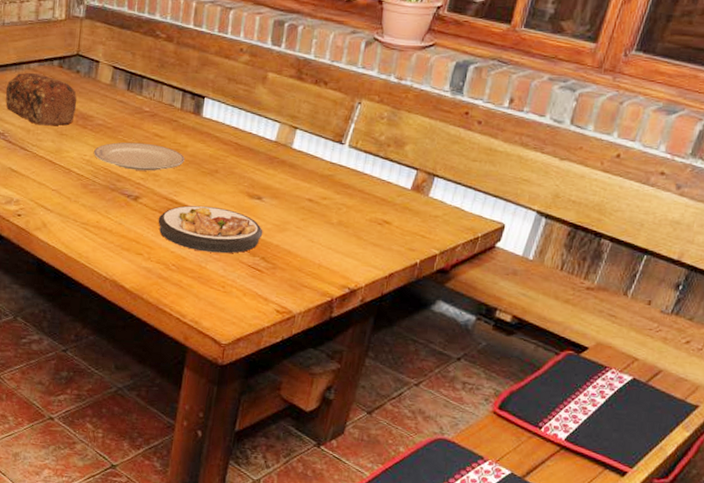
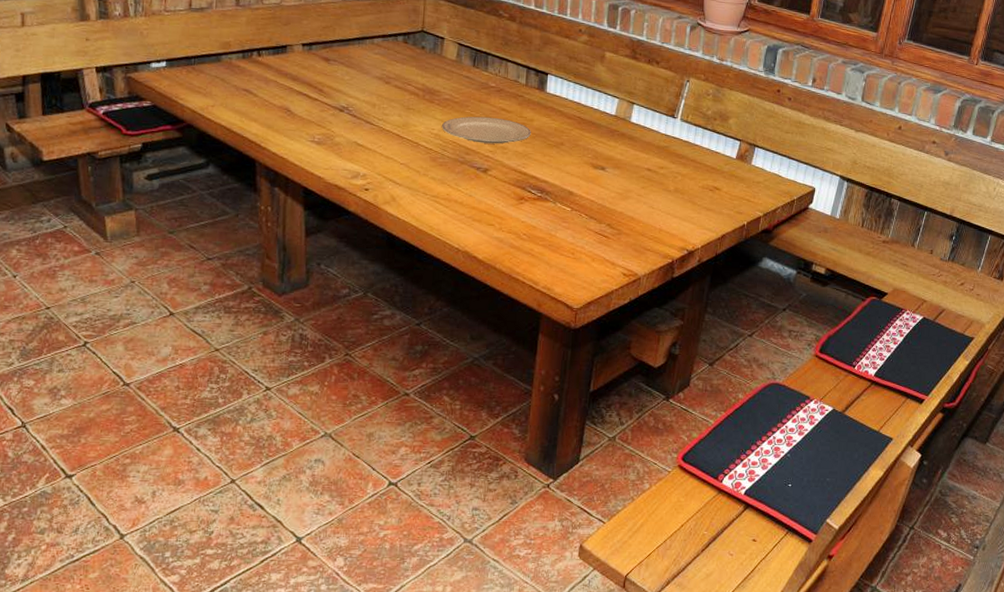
bread loaf: present [5,73,77,126] -> none [348,48,423,101]
plate: present [158,205,263,254] -> none [508,176,608,222]

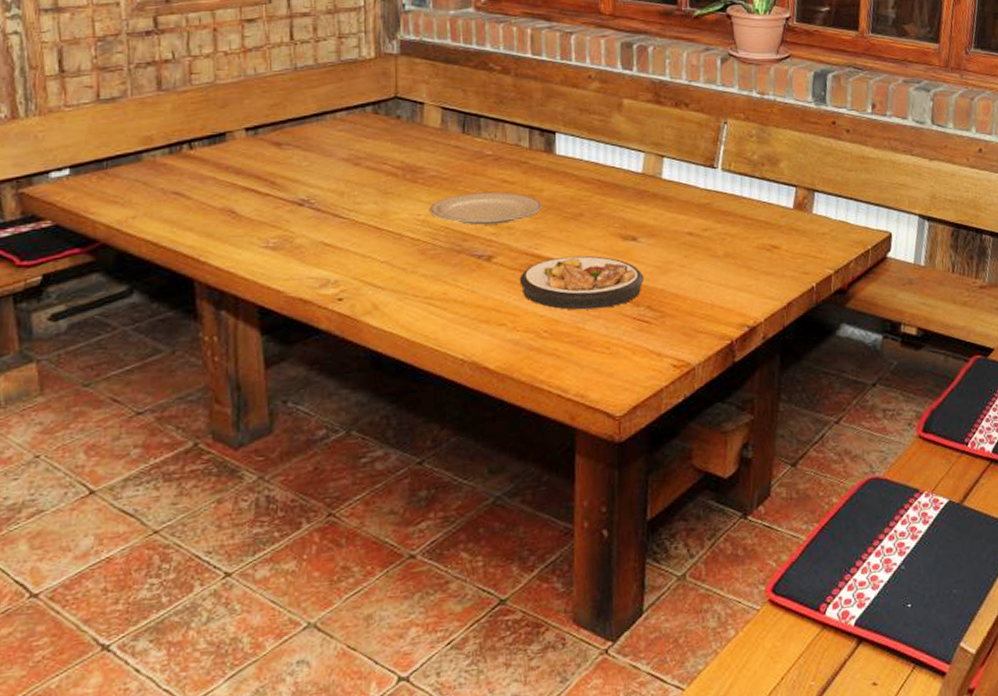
plate: none [508,176,608,222] -> present [519,255,644,310]

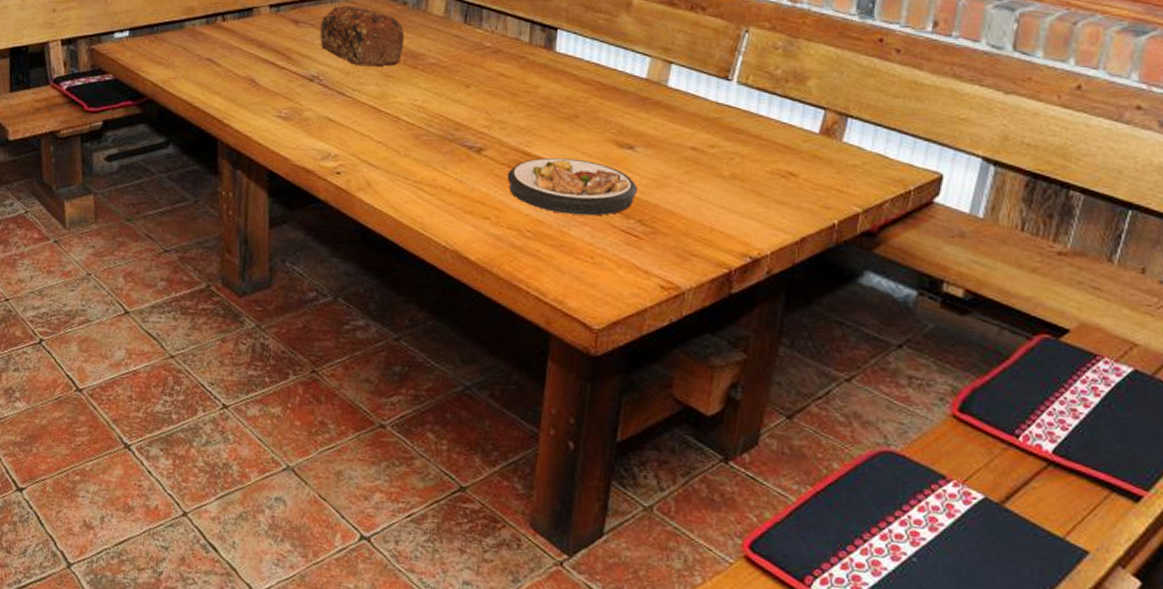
bread loaf: none [306,124,402,185] -> present [320,6,405,67]
plate: present [430,191,541,226] -> none [427,83,536,118]

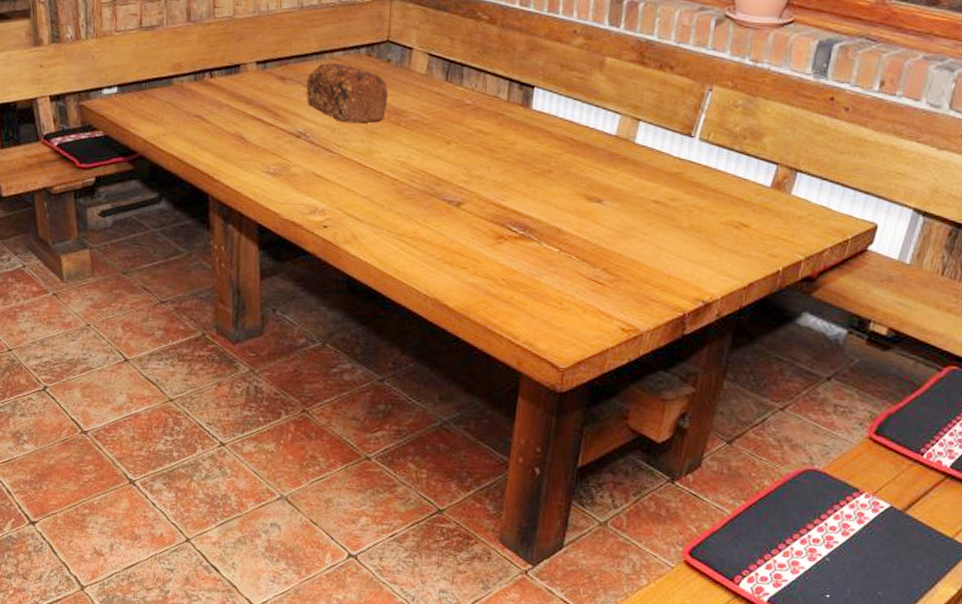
plate: present [507,157,638,216] -> none [484,210,604,265]

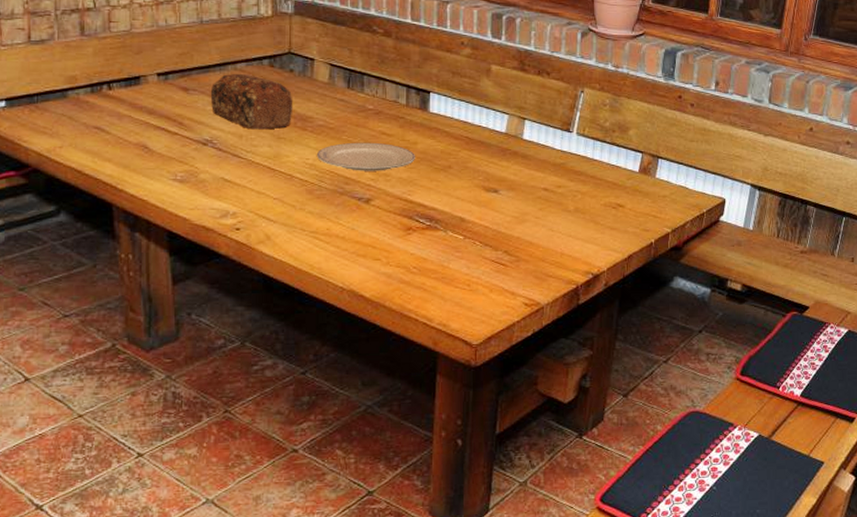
plate: none [409,140,513,173] -> present [317,142,415,171]

